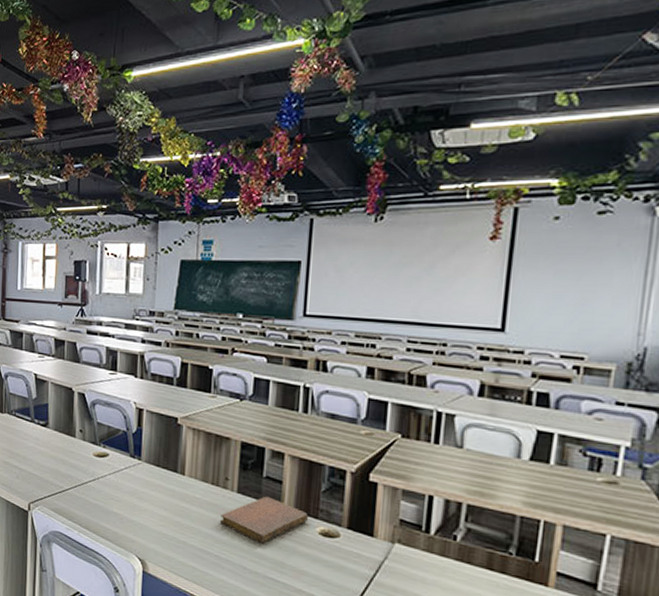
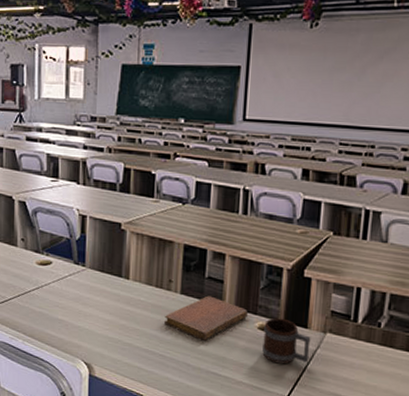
mug: none [324,523,378,575] -> present [262,317,311,365]

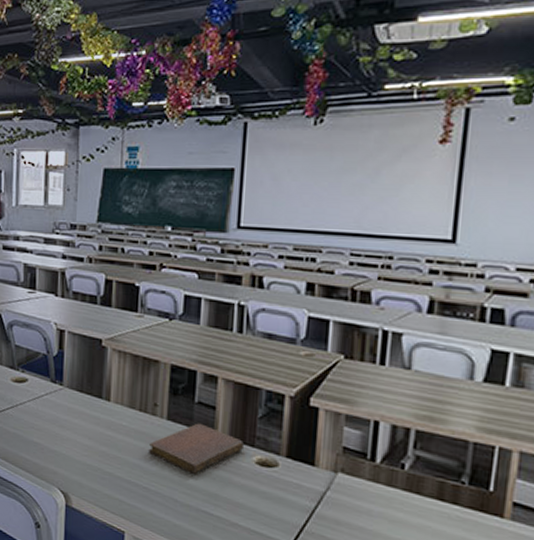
mug: present [262,317,311,365] -> none [261,451,319,507]

